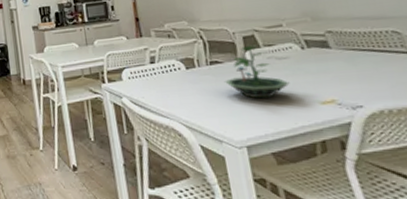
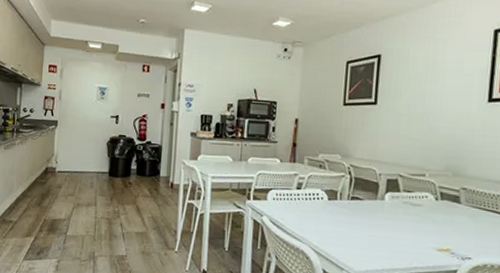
terrarium: present [225,45,290,99] -> none [360,188,416,238]

